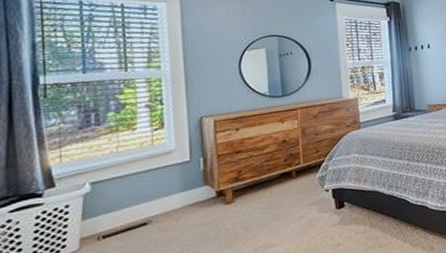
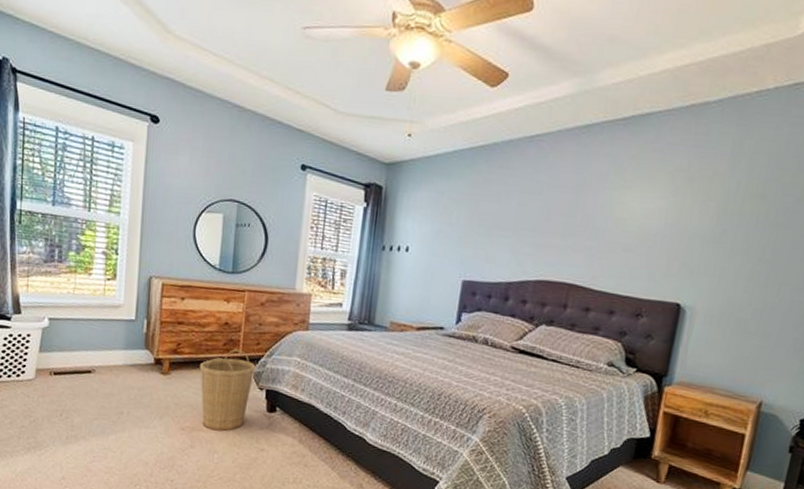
basket: none [263,161,319,242] -> present [199,349,256,431]

